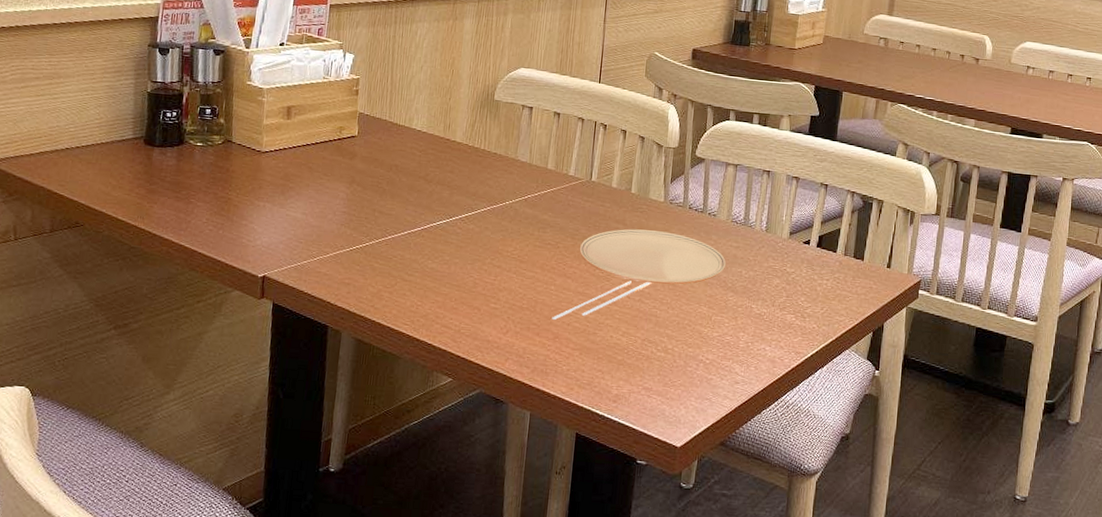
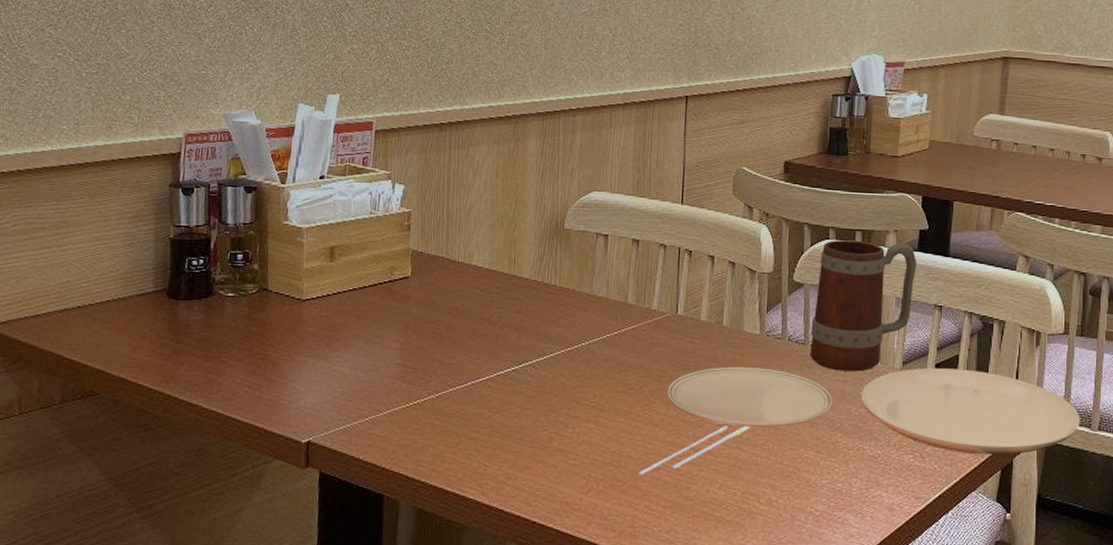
beer mug: none [707,121,807,239] -> present [810,239,917,372]
plate: none [751,238,946,320] -> present [860,368,1080,456]

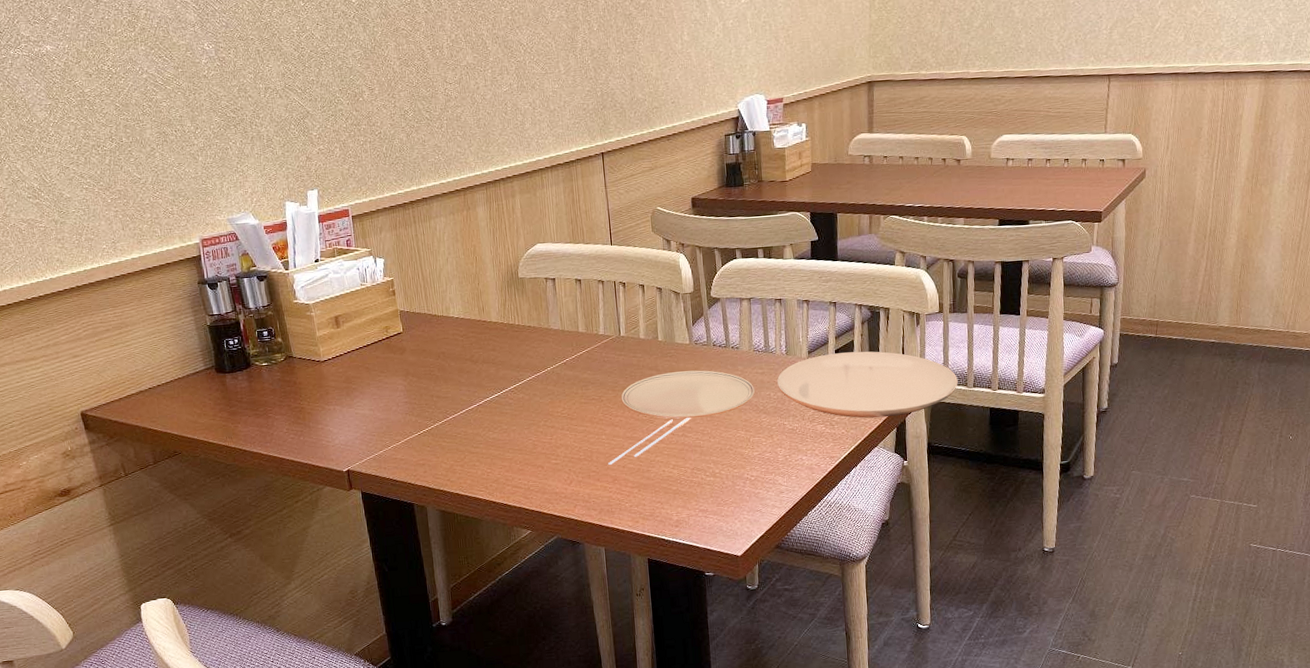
beer mug: present [810,239,917,372] -> none [730,253,812,366]

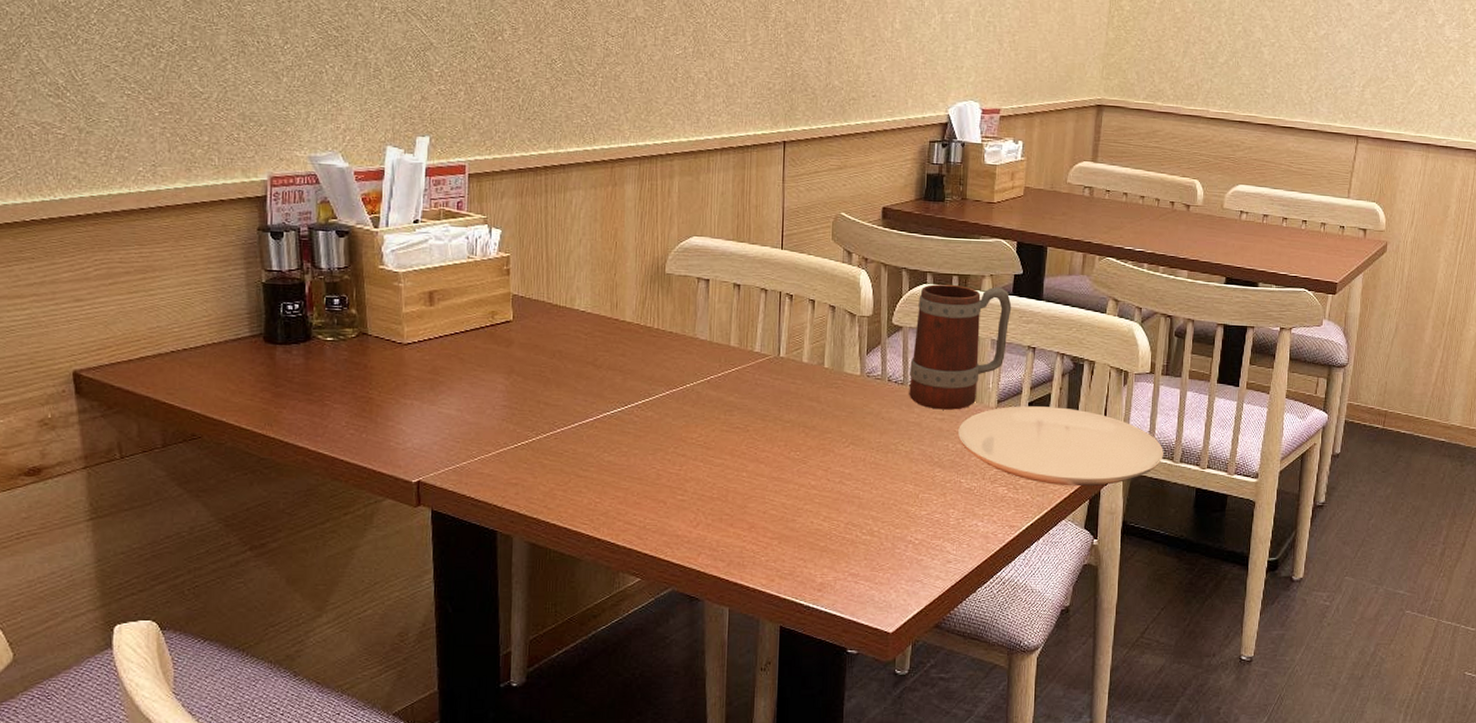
chopsticks: present [608,418,690,465] -> none [746,462,851,508]
plate: present [621,370,755,419] -> none [771,406,932,464]
beer mug: none [730,253,812,366] -> present [909,283,1012,410]

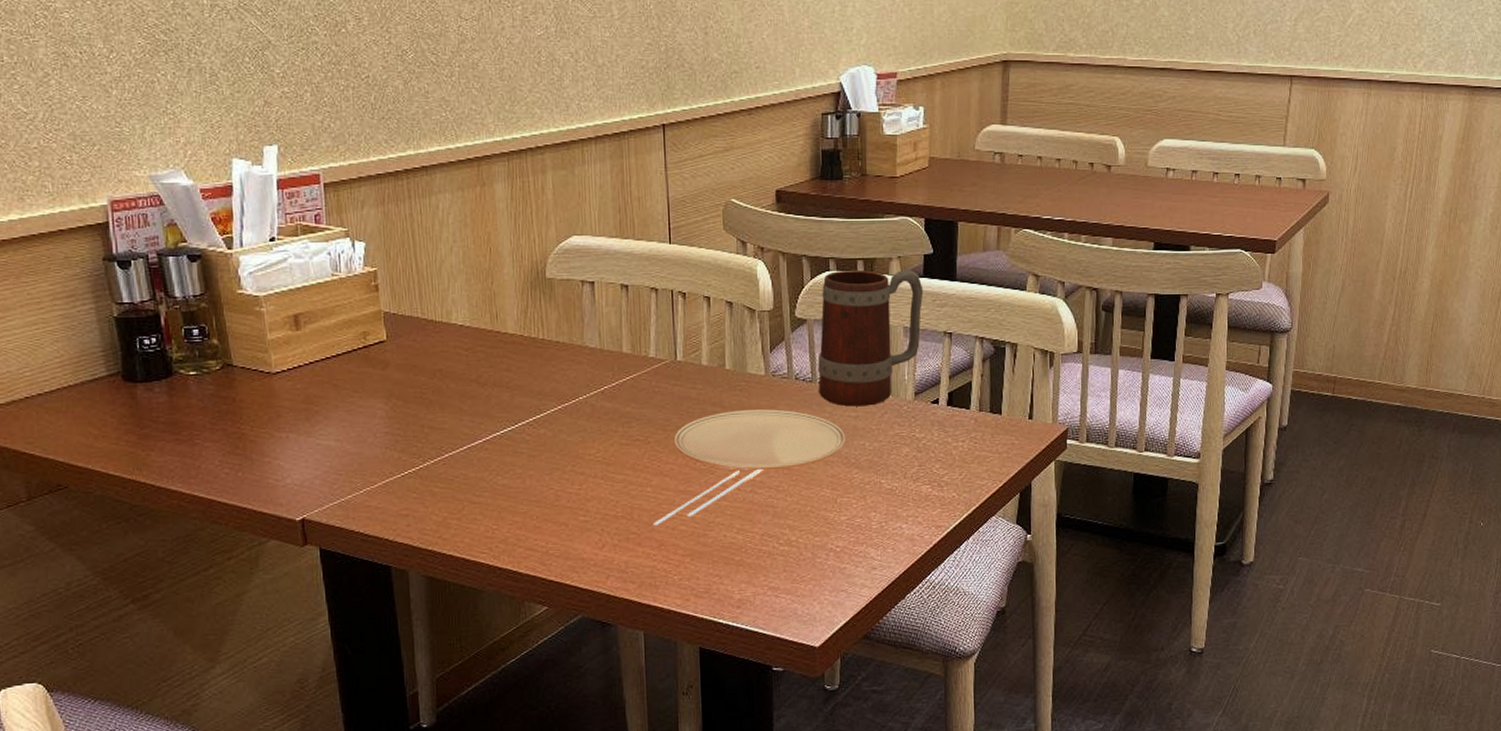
chopsticks: none [746,462,851,508] -> present [653,469,762,525]
plate: none [771,406,932,464] -> present [673,409,846,471]
plate: present [957,406,1163,487] -> none [873,395,1097,480]

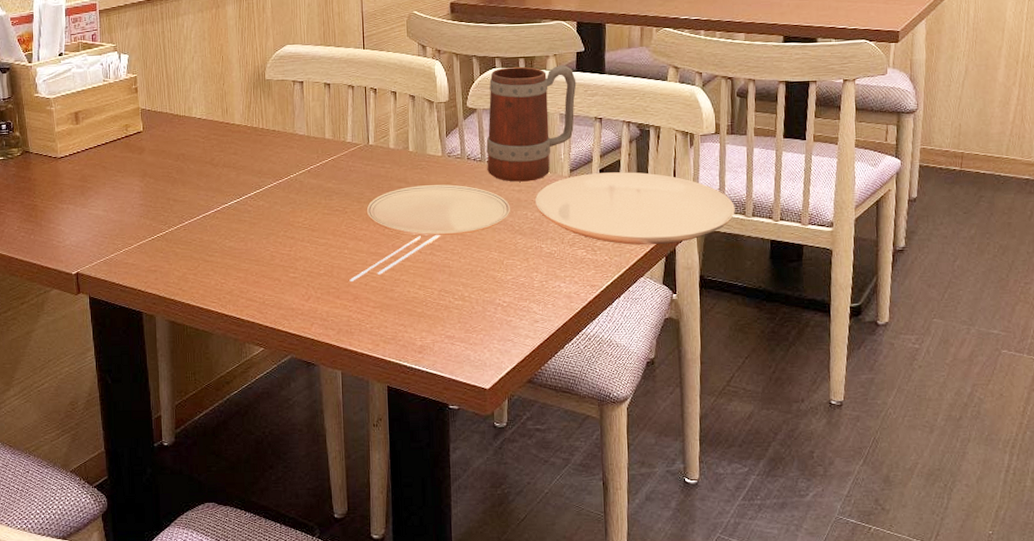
plate: none [873,395,1097,480] -> present [534,172,735,246]

